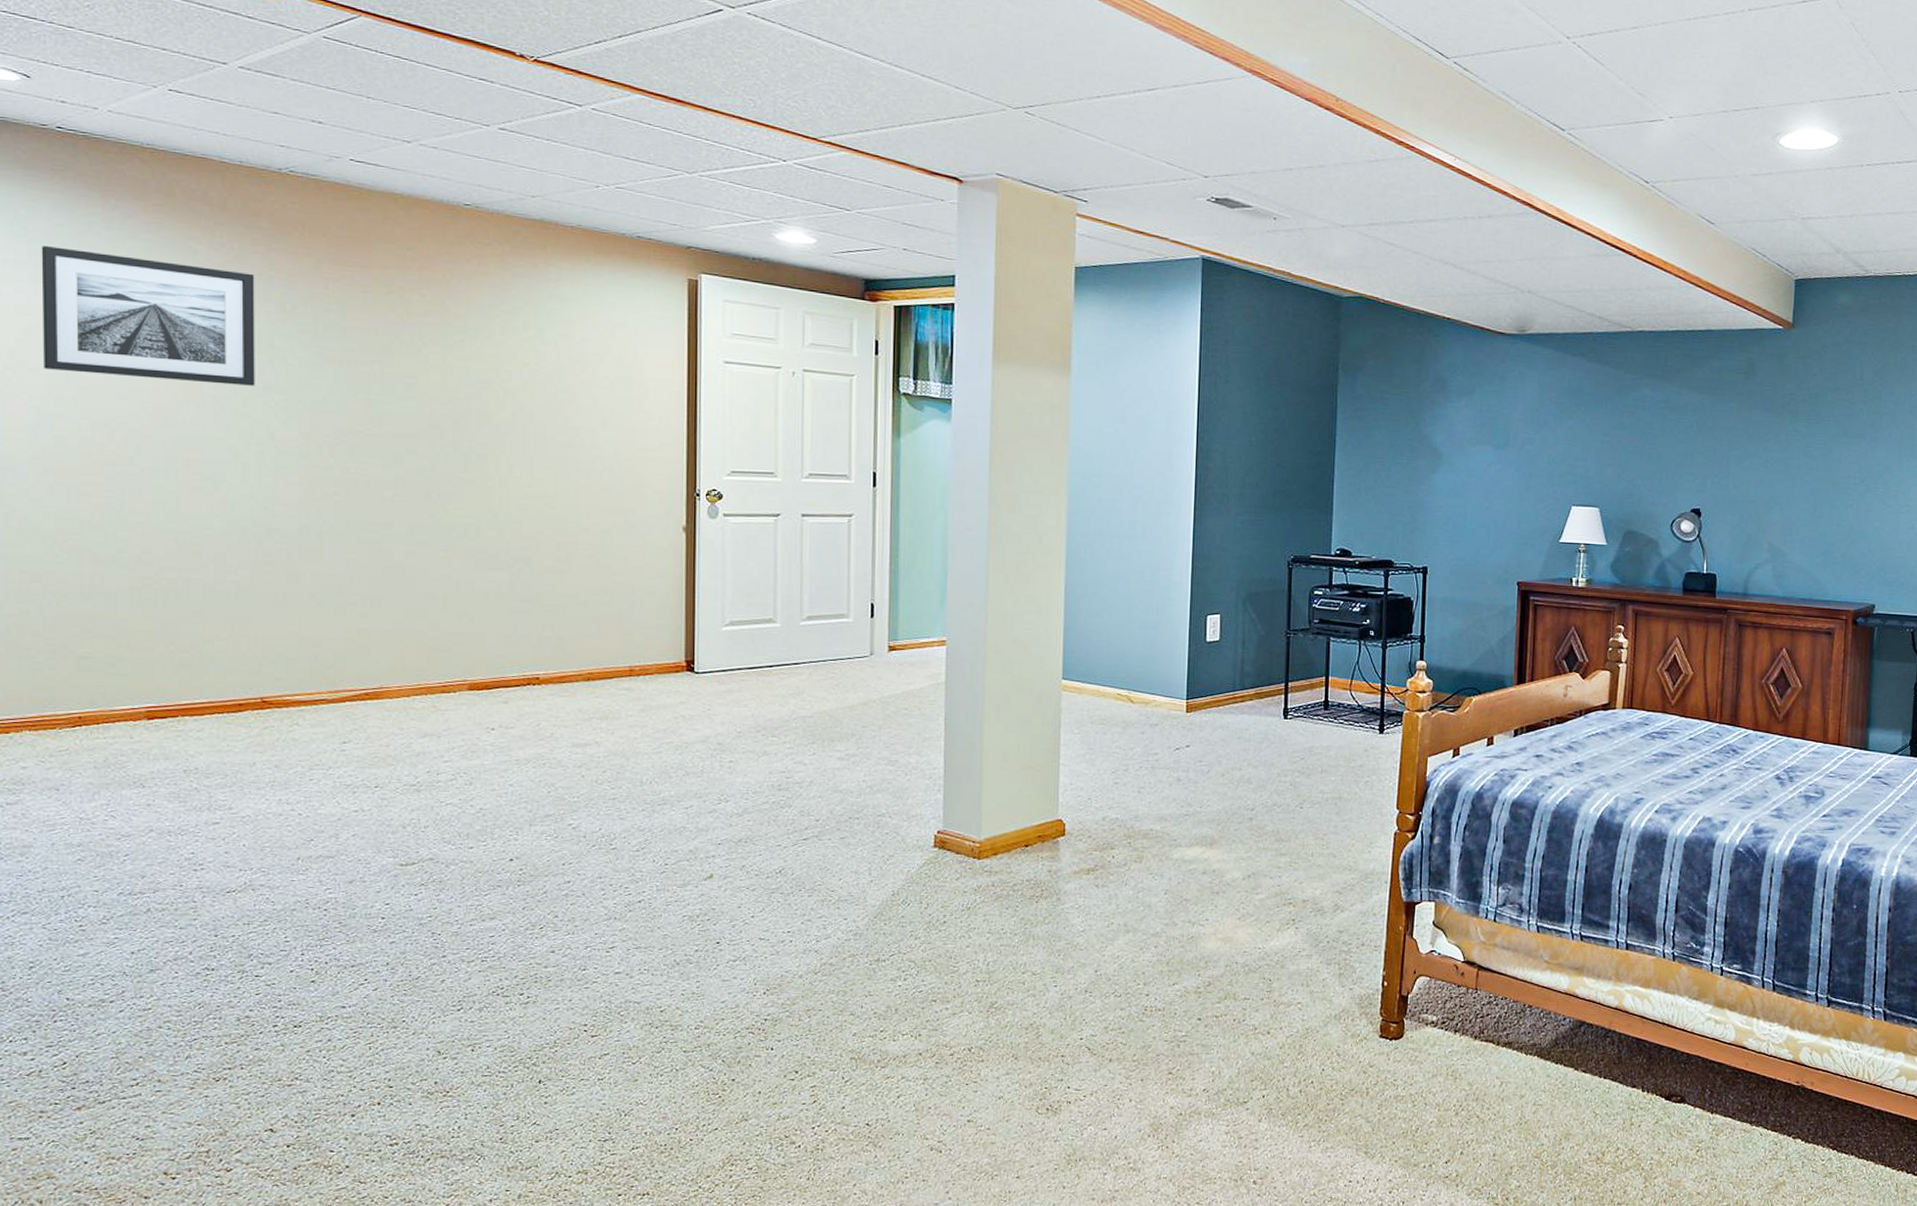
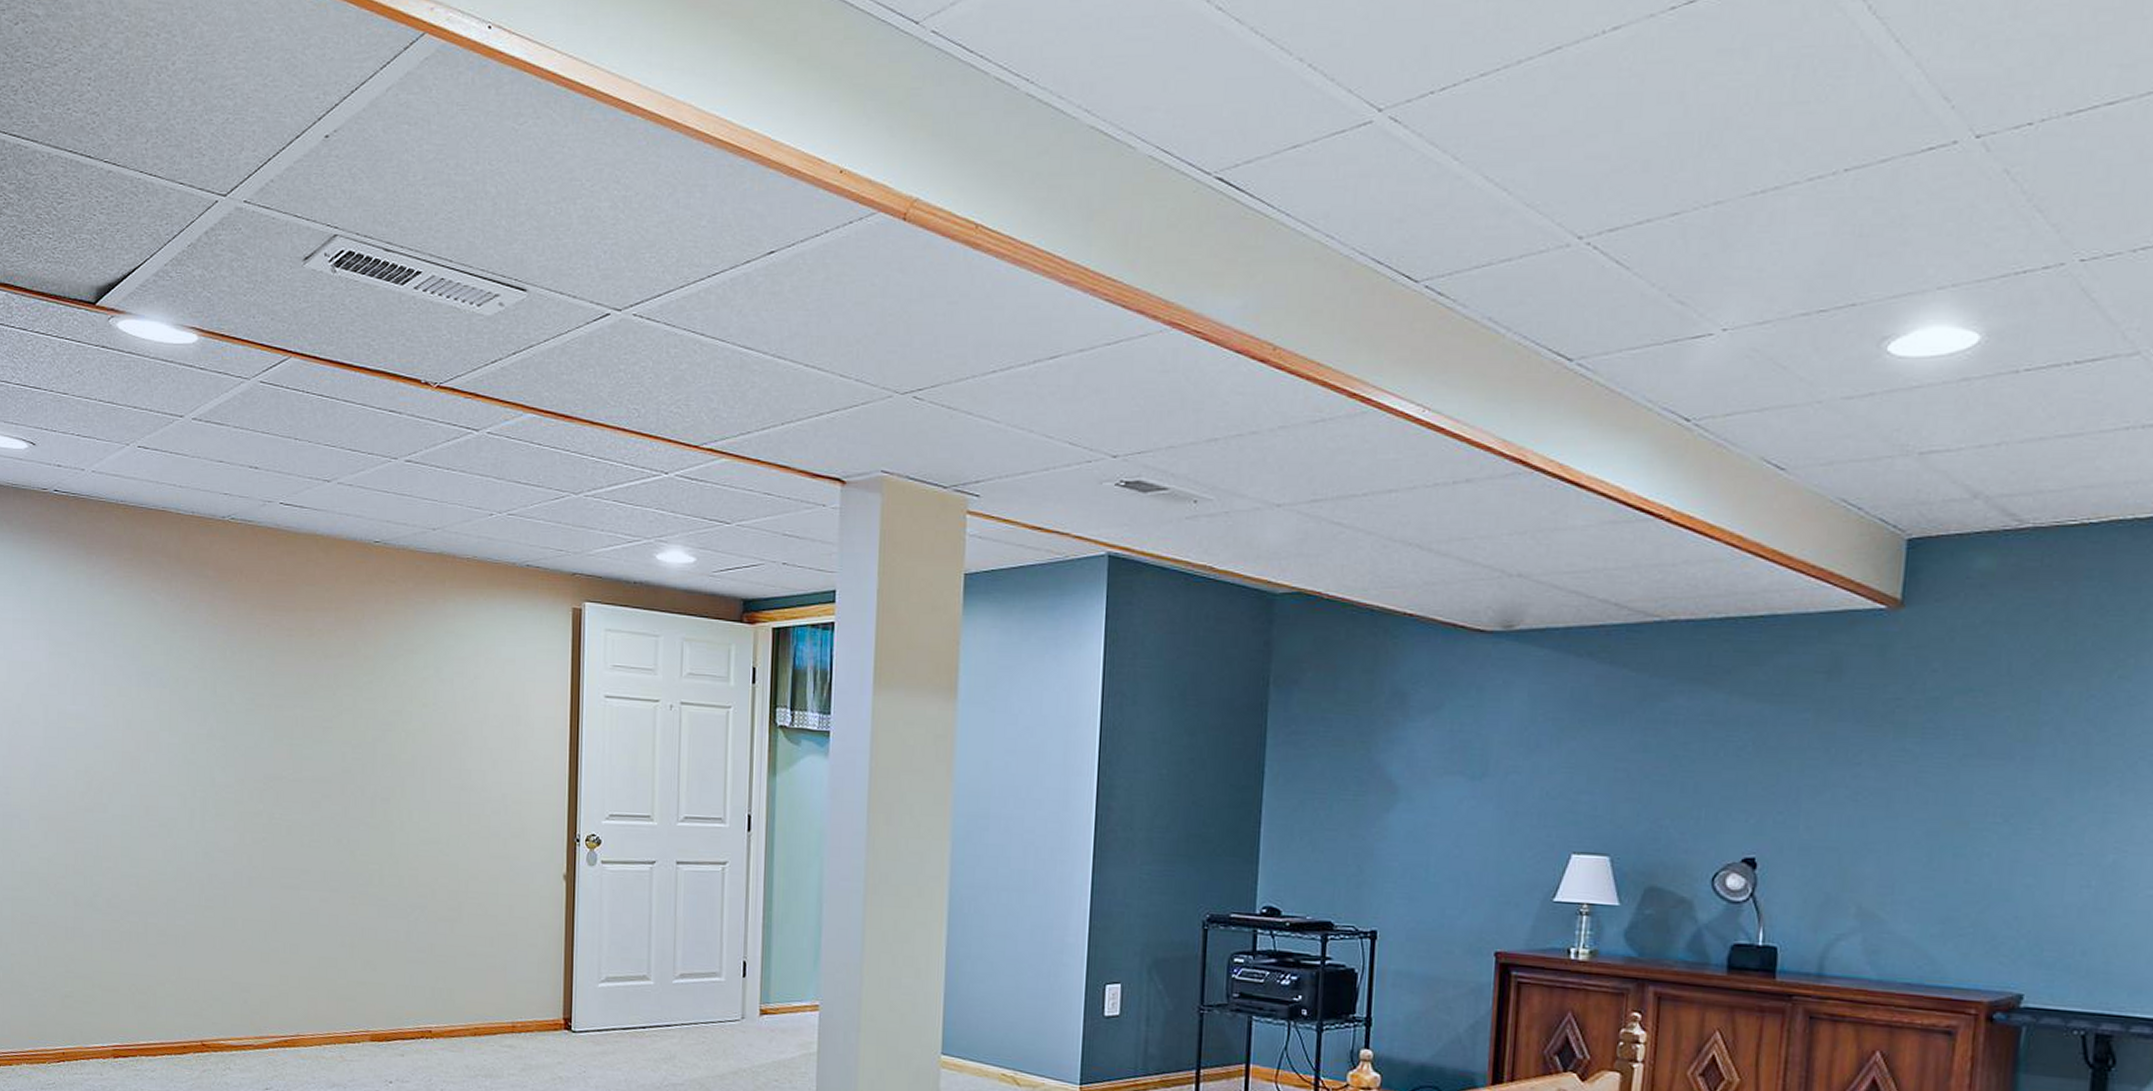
wall art: present [41,246,255,386] -> none [41,604,202,733]

